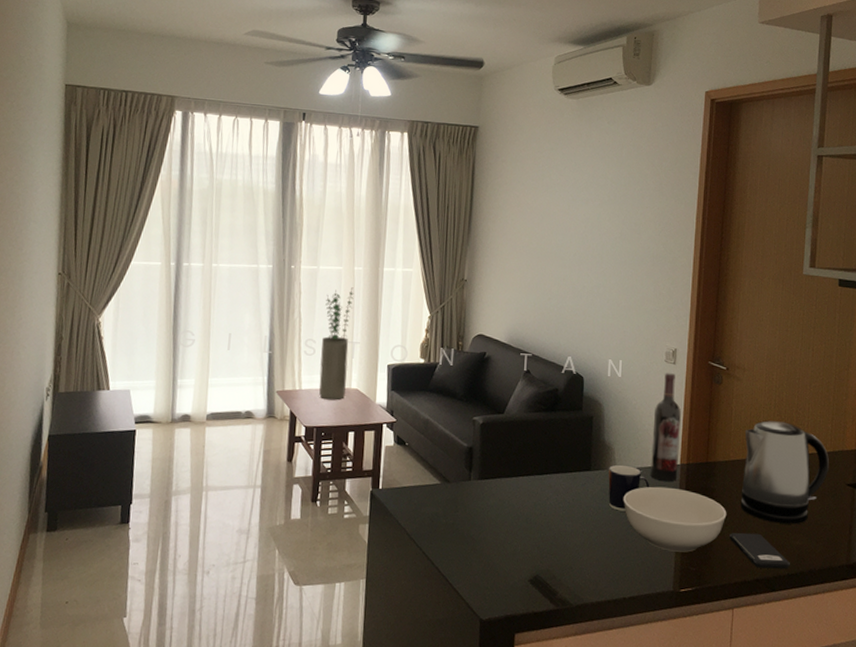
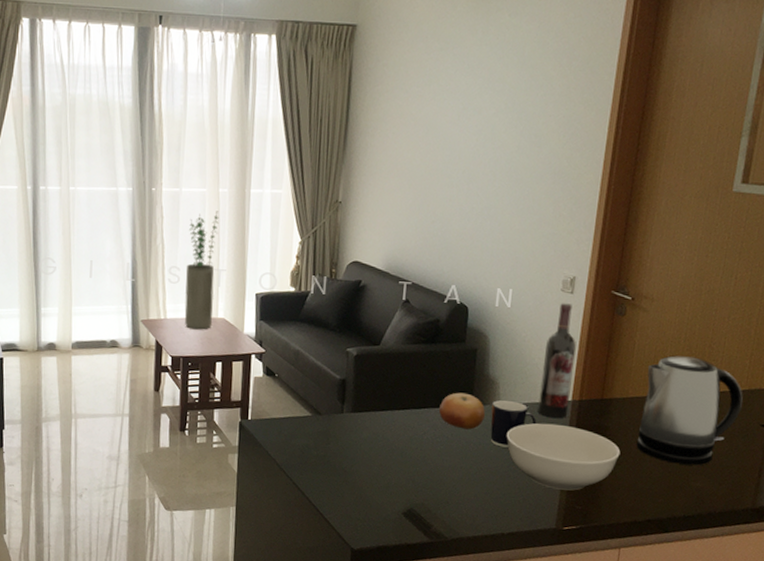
fruit: none [560,458,603,495] -> present [439,392,485,430]
phone: present [729,532,790,570] -> none [621,472,687,511]

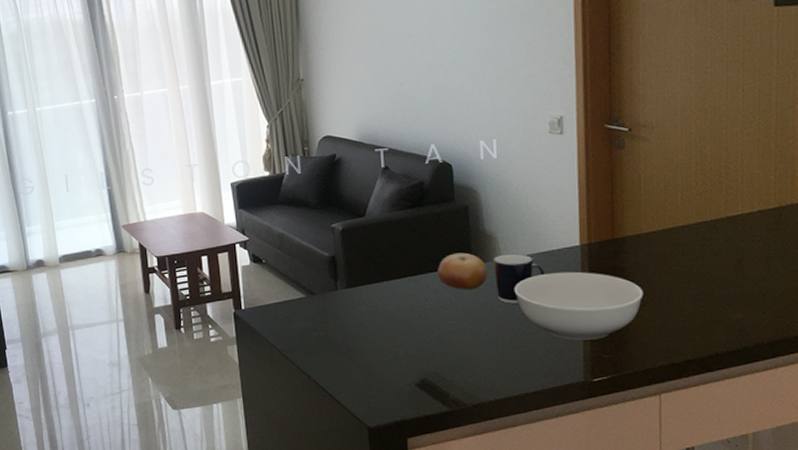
vase: present [184,211,219,330] -> none [155,108,192,228]
wine bottle: present [538,302,576,418] -> none [542,144,578,266]
kettle: present [636,355,743,466] -> none [658,180,774,297]

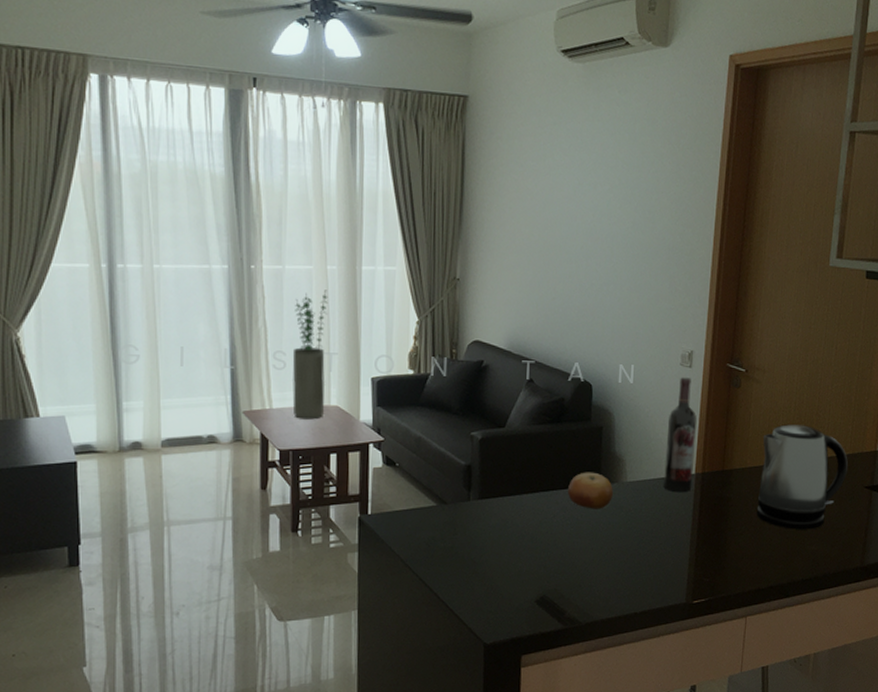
vase: none [155,108,192,228] -> present [292,289,328,420]
mug: present [494,253,545,304] -> none [619,476,663,525]
bowl: present [514,271,644,340] -> none [634,498,743,564]
wine bottle: none [542,144,578,266] -> present [663,376,697,492]
kettle: none [658,180,774,297] -> present [756,424,848,530]

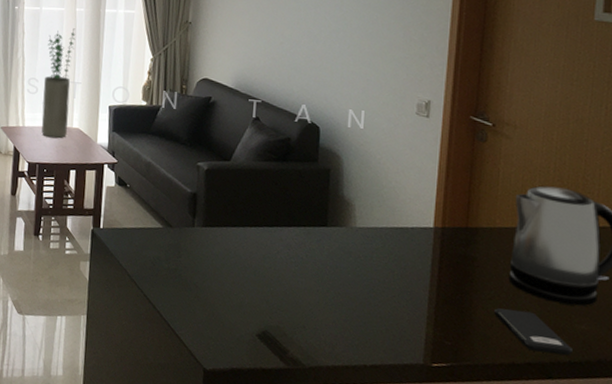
fruit: present [568,472,613,509] -> none [293,212,341,252]
wine bottle: present [663,376,697,492] -> none [397,125,435,245]
phone: none [744,540,805,575] -> present [494,308,572,356]

